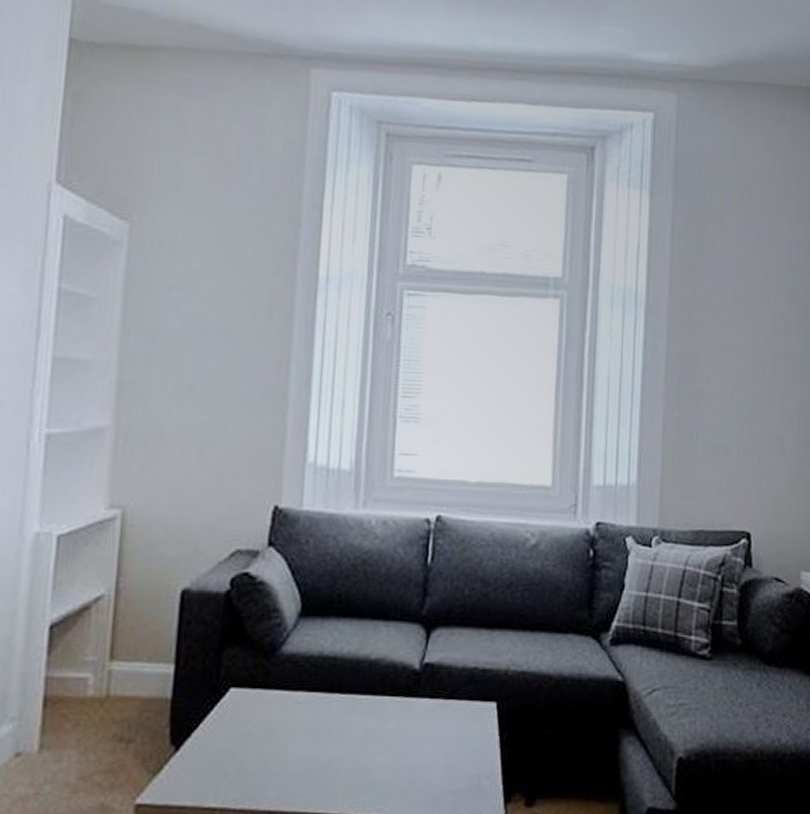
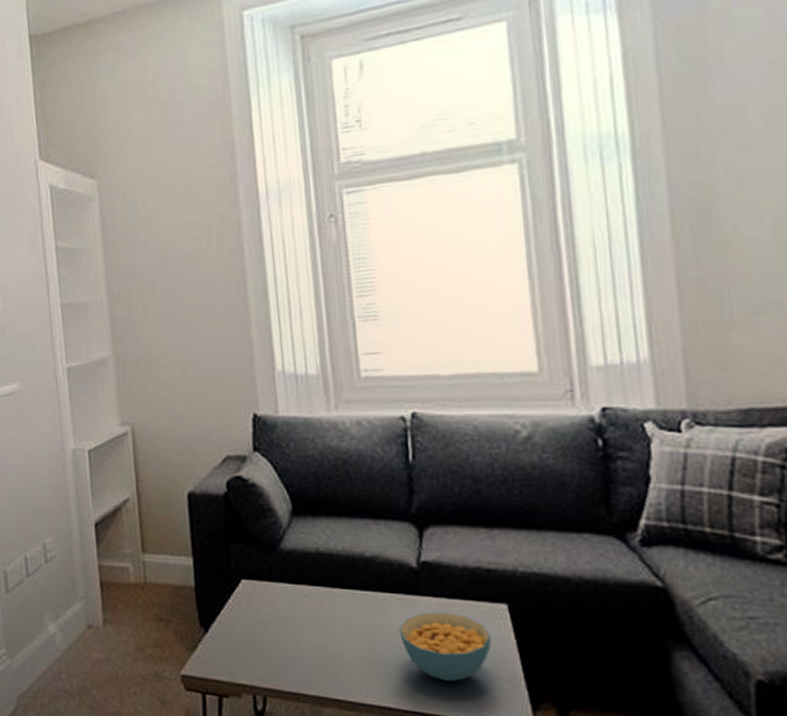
cereal bowl: none [392,712,479,783] -> present [399,611,492,681]

